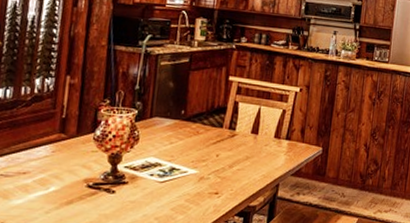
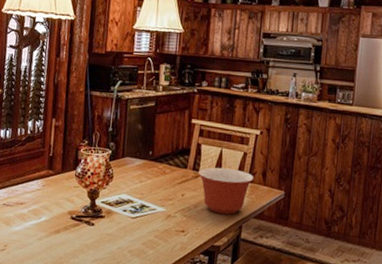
mixing bowl: none [235,125,292,173] -> present [198,167,254,215]

